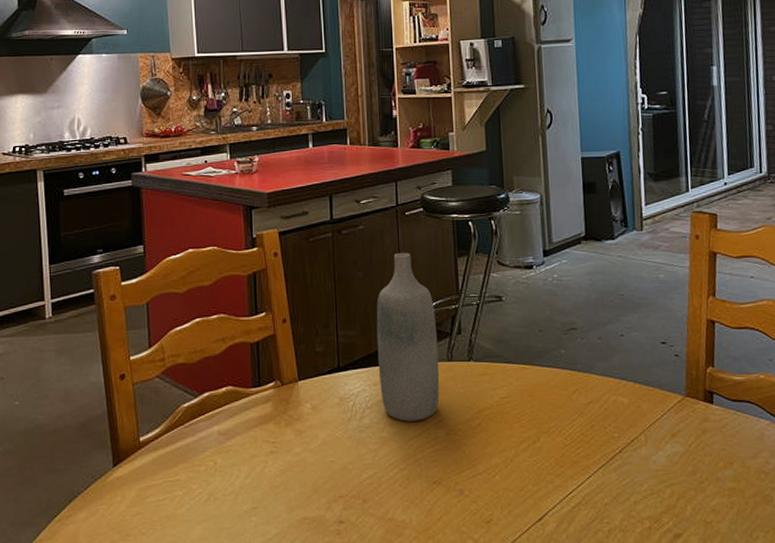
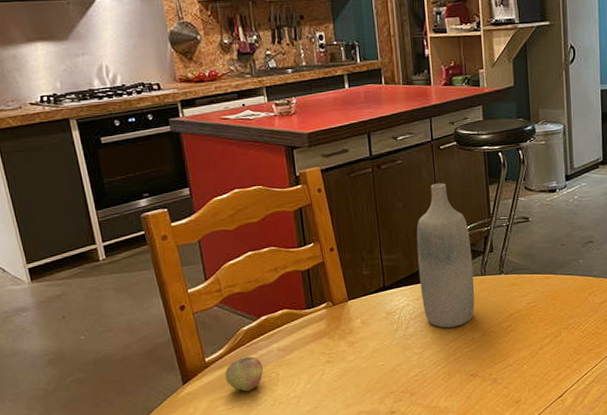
apple: none [159,439,201,481] -> present [225,356,264,392]

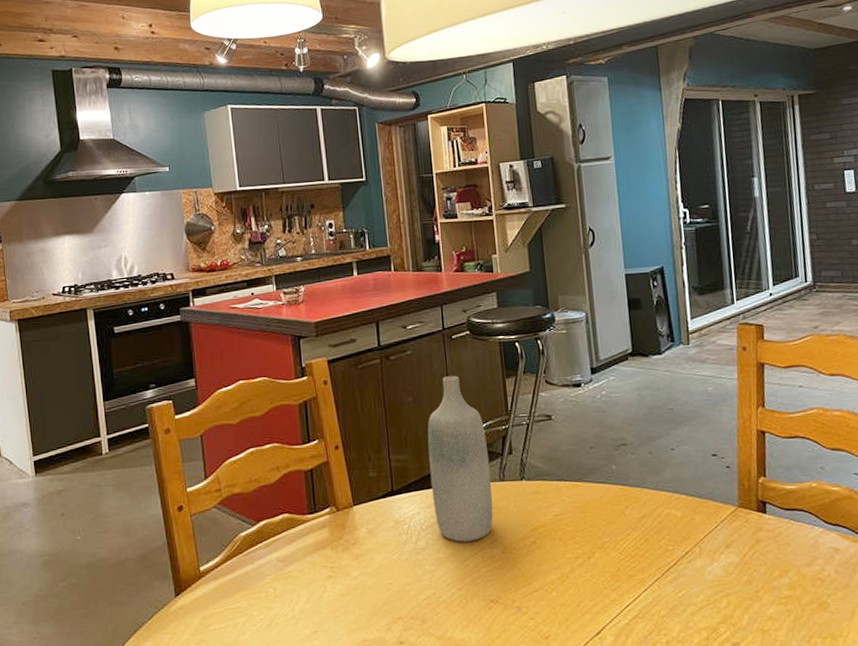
apple: present [225,356,264,392] -> none [219,567,261,608]

